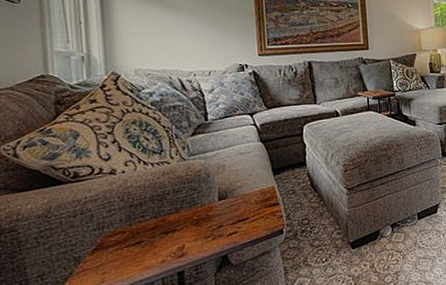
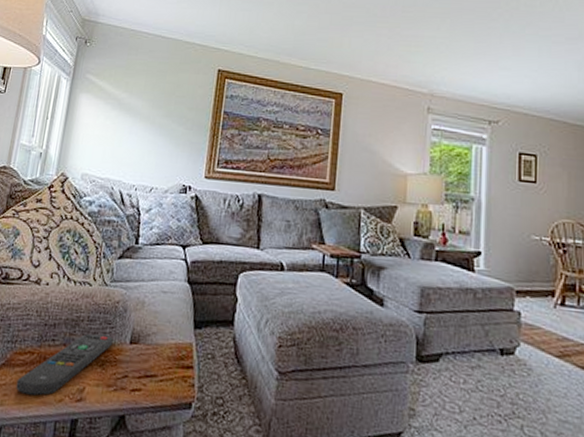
remote control: none [113,199,203,267] -> present [15,334,113,396]

